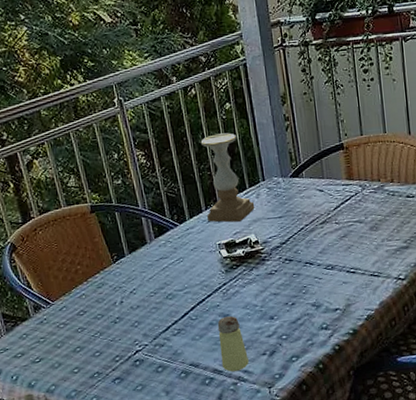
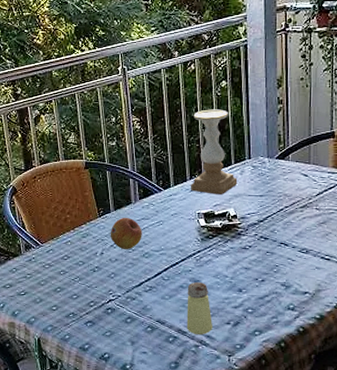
fruit: none [127,259,163,294] -> present [110,217,142,249]

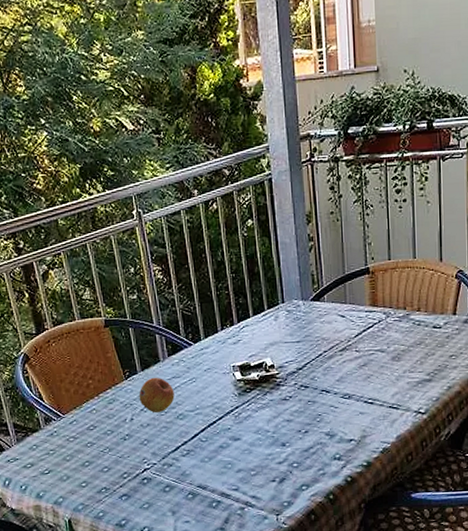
saltshaker: present [186,282,212,335] -> none [227,440,257,497]
candle holder: present [191,109,238,195] -> none [219,251,273,345]

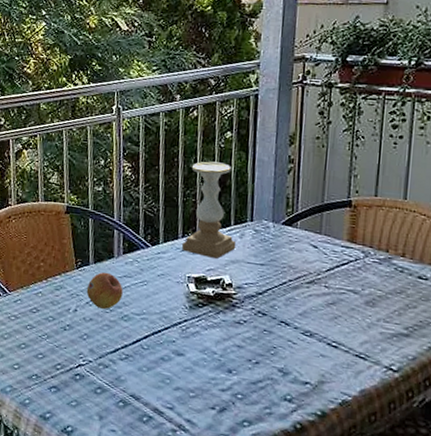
candle holder: none [219,251,273,345] -> present [182,161,237,259]

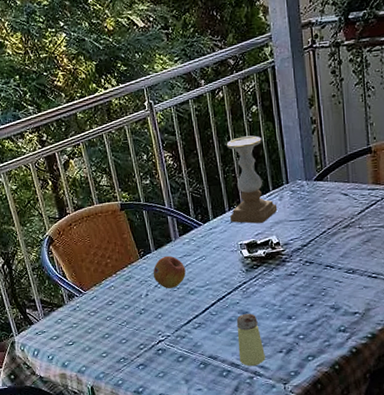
saltshaker: none [164,355,195,418] -> present [236,314,265,367]

